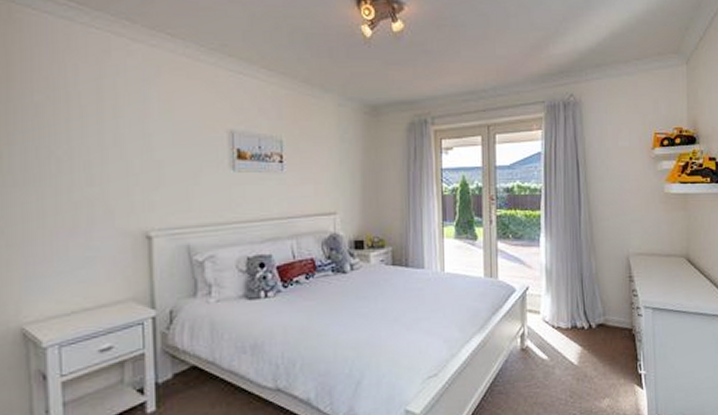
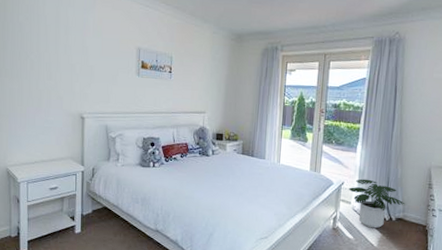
potted plant: none [535,279,605,342] -> present [348,179,405,229]

